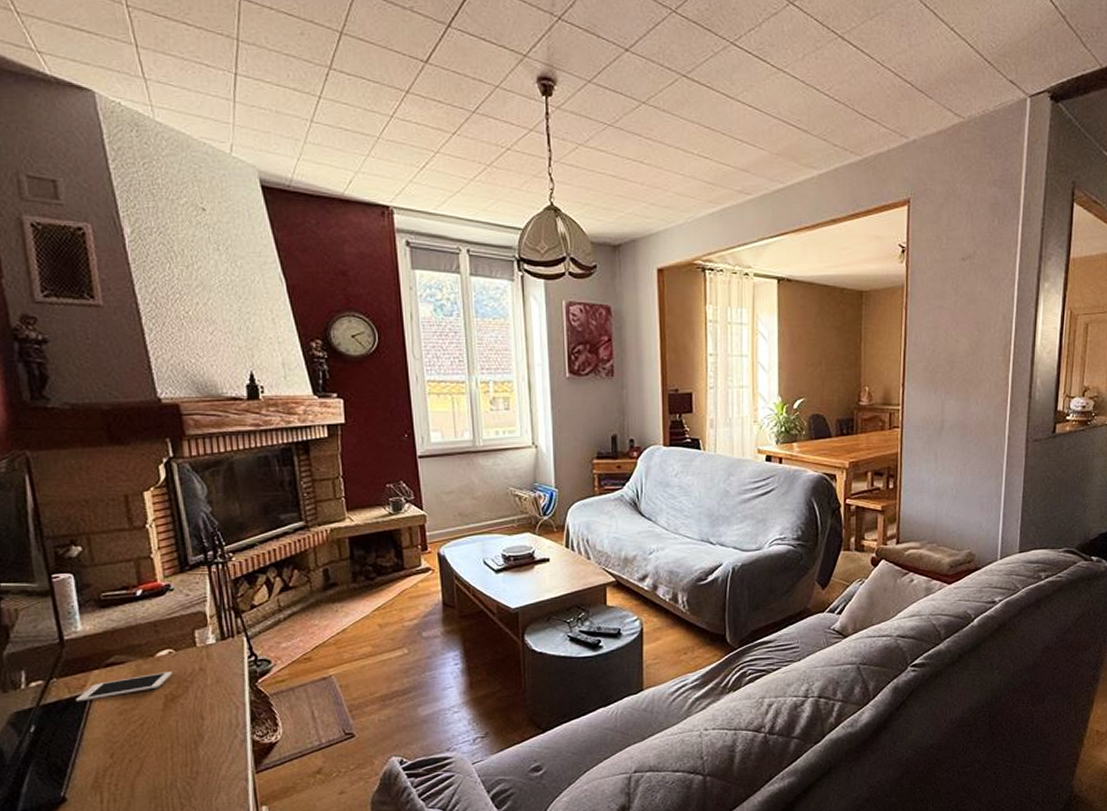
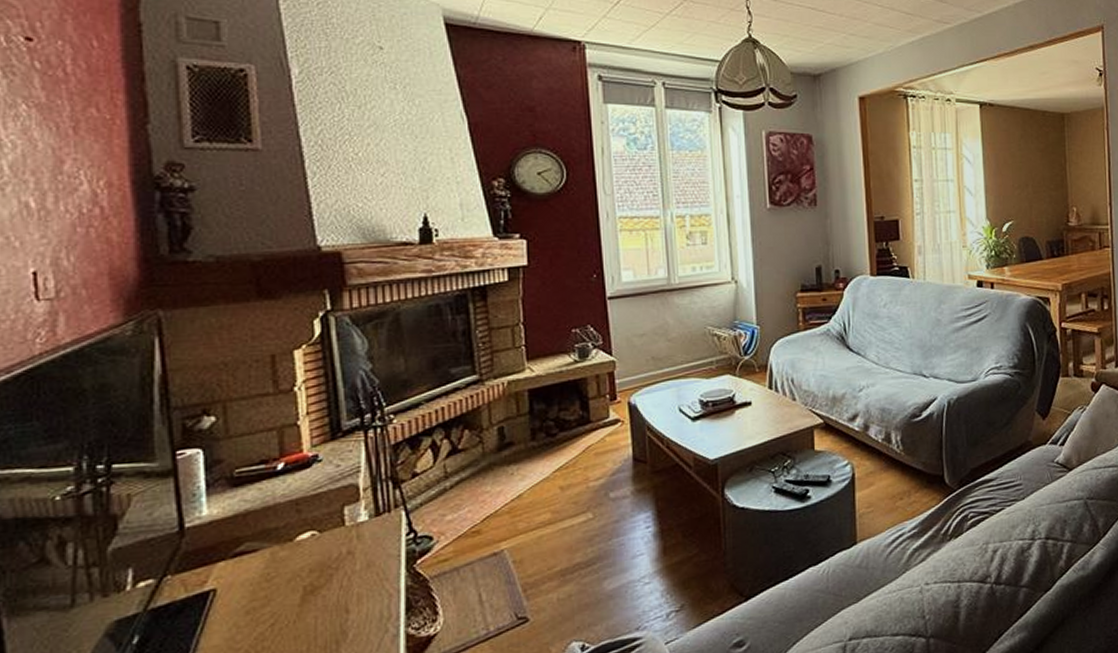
cell phone: present [75,671,173,702] -> none [192,556,315,603]

